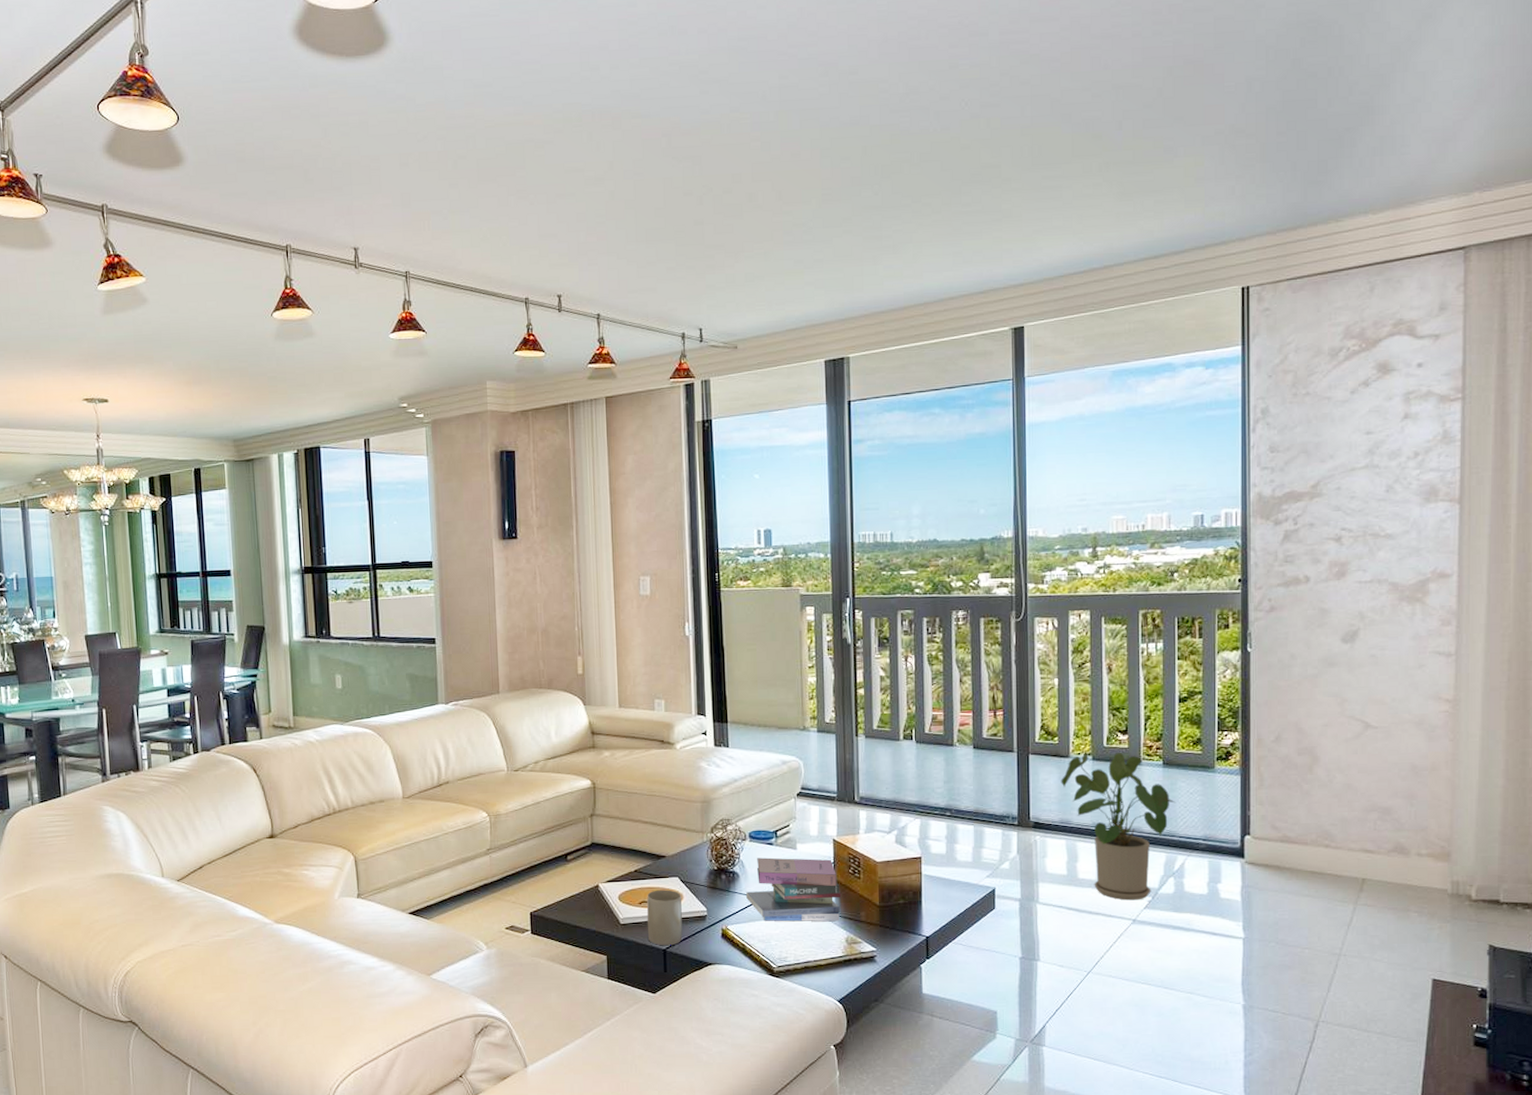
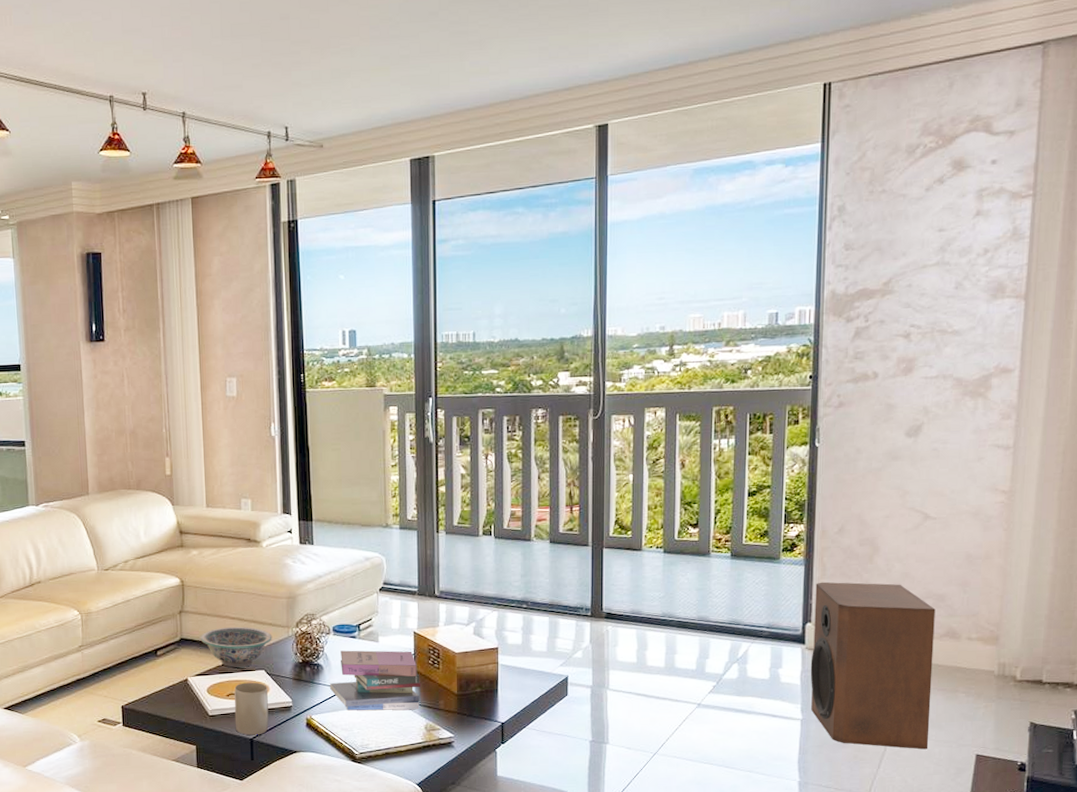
decorative bowl: none [612,831,686,874] -> present [200,626,272,668]
house plant: present [1061,753,1176,901] -> none [633,546,743,686]
speaker: none [1251,792,1381,973] -> present [810,582,936,750]

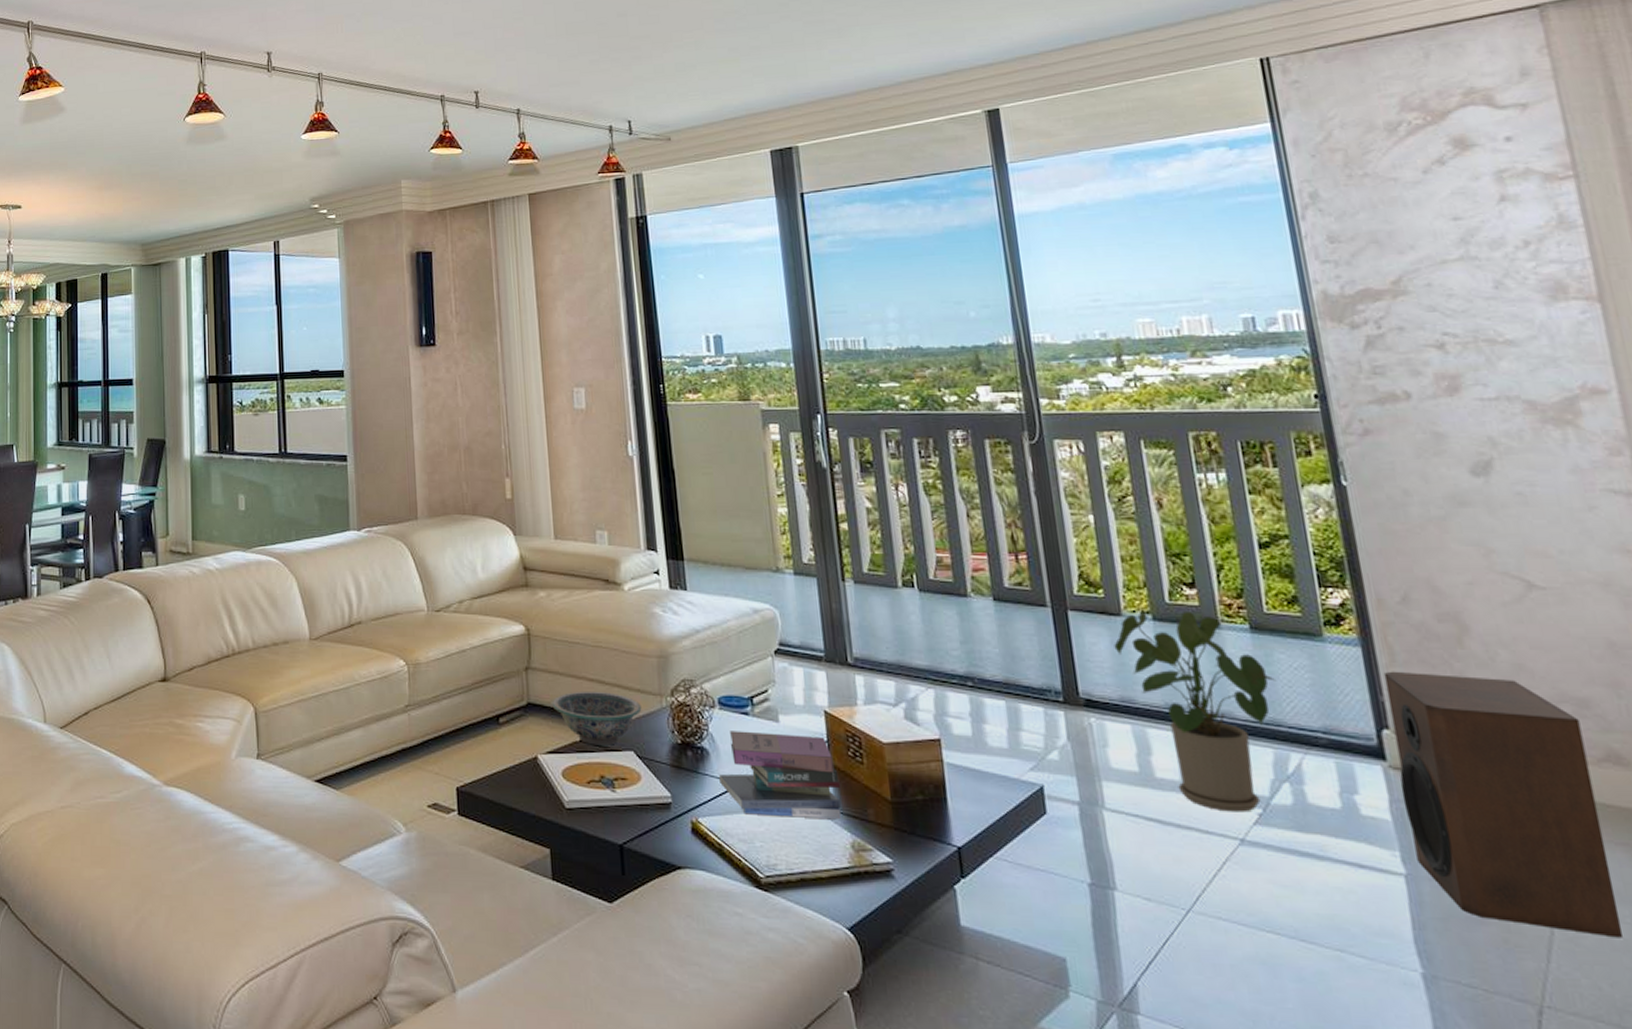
mug: present [234,682,269,736] -> none [596,766,643,841]
house plant: none [633,546,743,686] -> present [1114,612,1277,812]

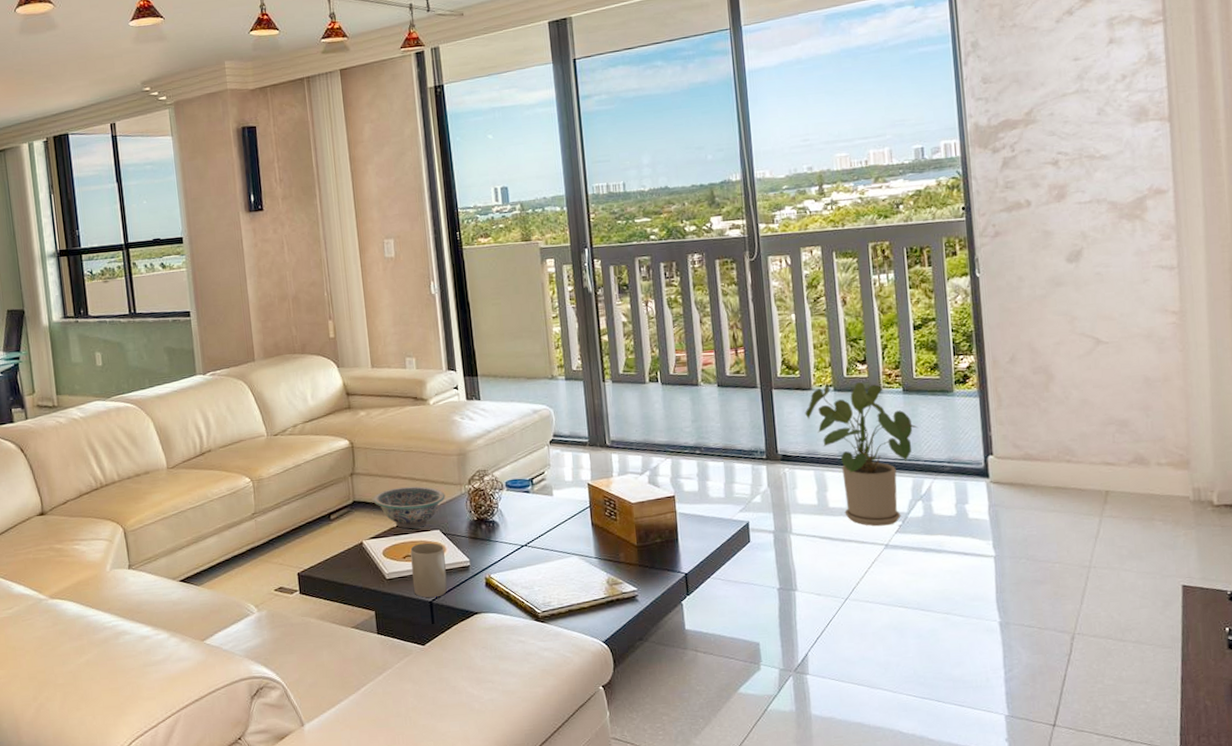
mug: none [596,766,643,841] -> present [410,542,448,598]
books: present [719,731,842,820] -> none [507,503,600,568]
speaker: present [1383,671,1622,938] -> none [993,411,1131,583]

